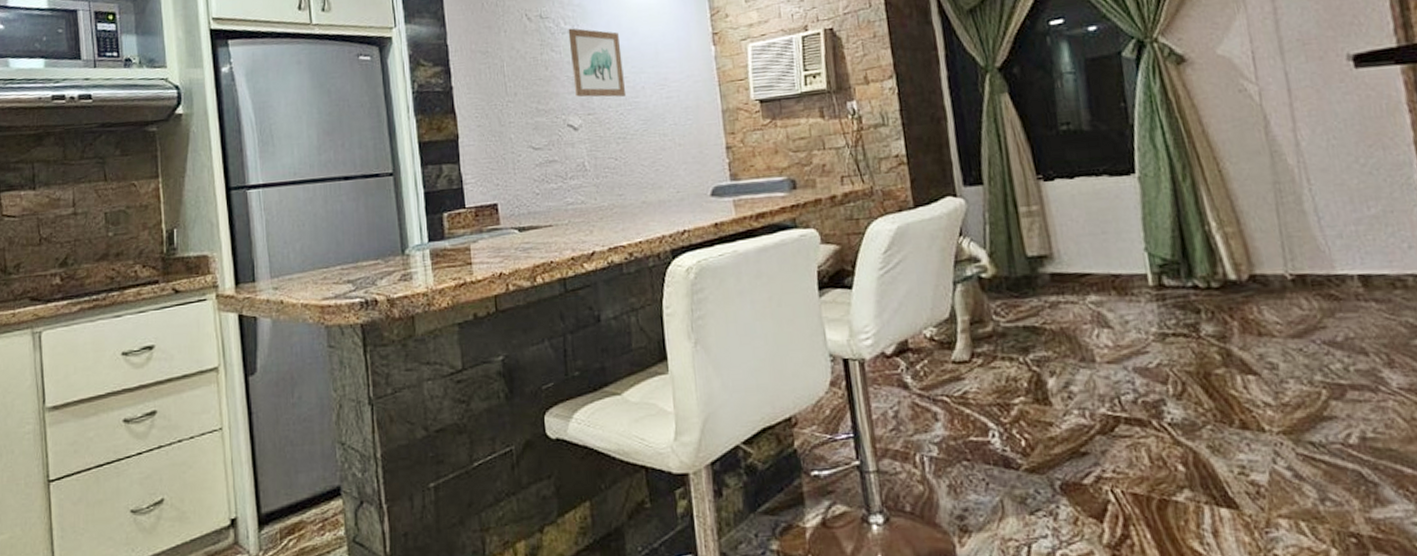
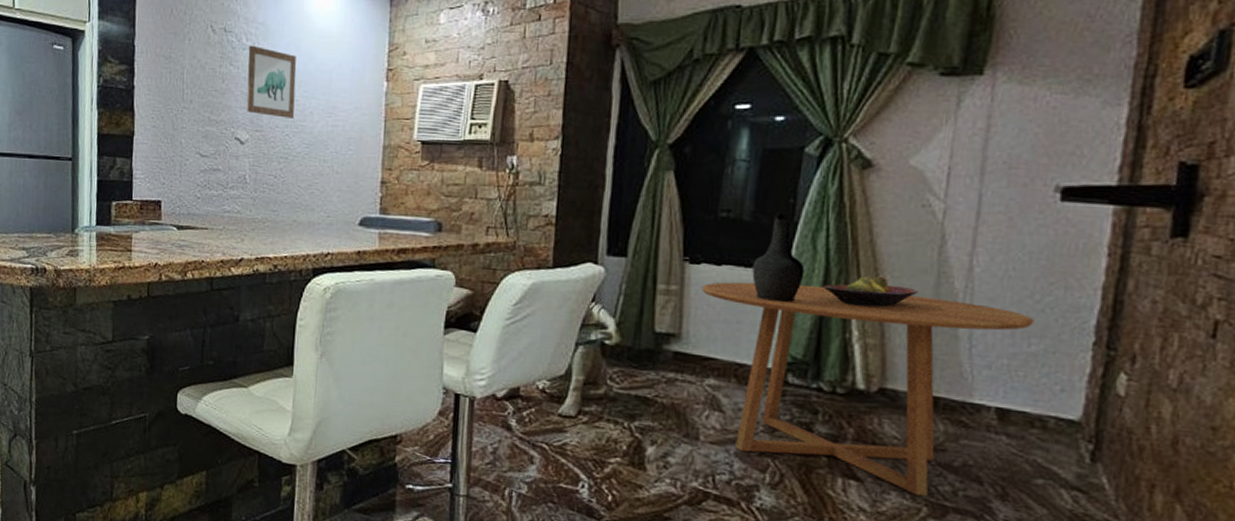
dining table: none [1061,176,1367,379] -> present [702,282,1035,497]
decorative vase: none [1102,116,1153,206] -> present [752,212,805,303]
fruit bowl: none [1173,164,1258,198] -> present [824,276,918,308]

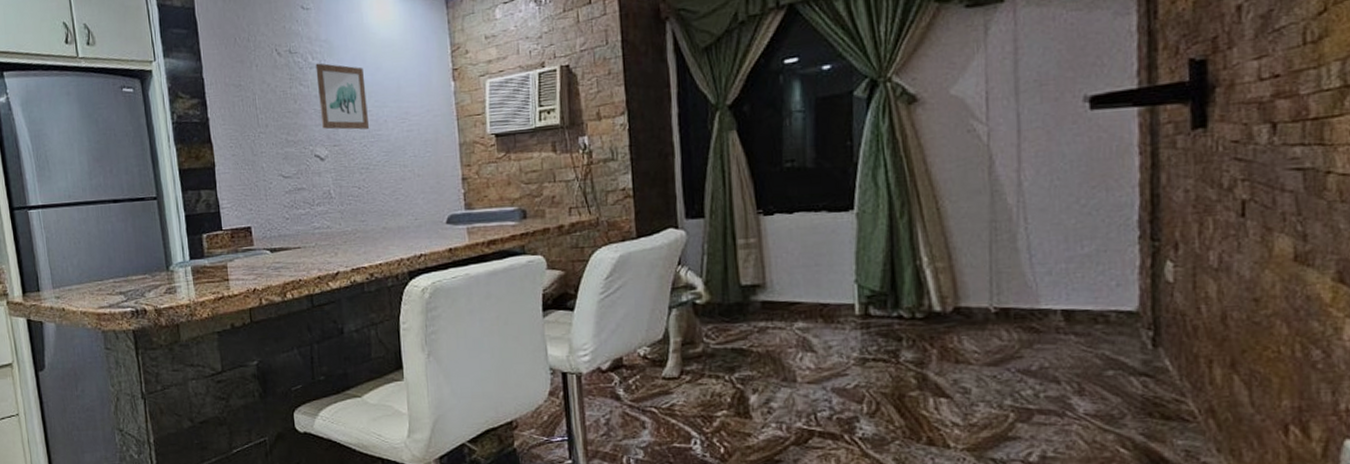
dining table: present [702,282,1035,497] -> none [778,215,1084,403]
decorative vase: present [752,212,805,303] -> none [822,155,871,241]
fruit bowl: present [824,276,918,308] -> none [890,202,976,234]

